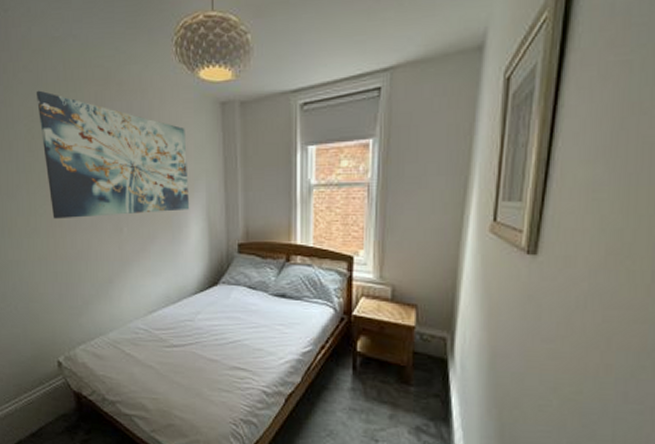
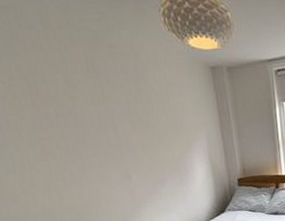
wall art: present [35,90,190,219] -> none [11,48,194,174]

